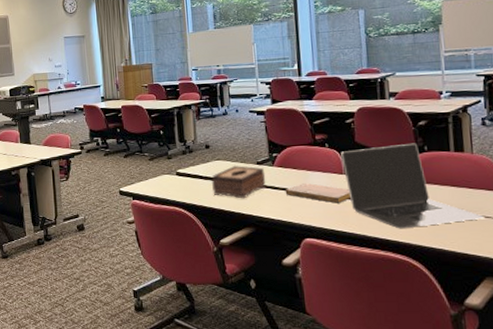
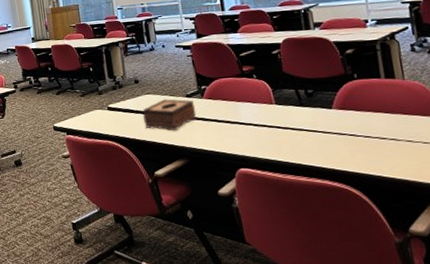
notebook: present [285,183,352,203] -> none [216,114,284,133]
laptop: present [341,143,484,229] -> none [269,71,422,157]

